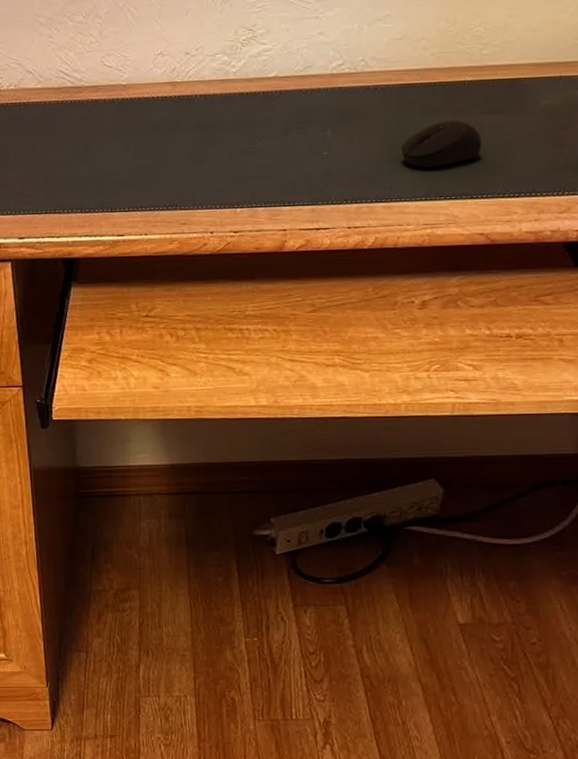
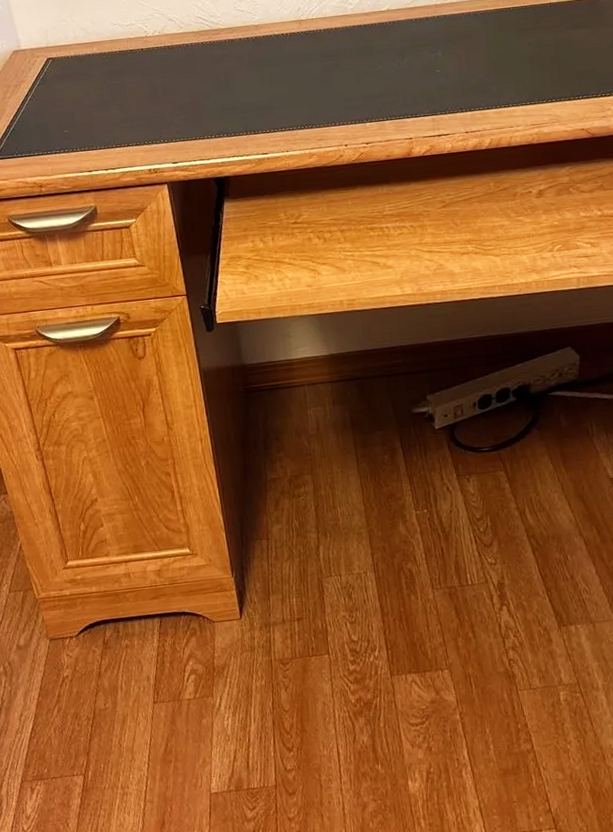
computer mouse: present [401,119,482,168] -> none [503,35,573,77]

